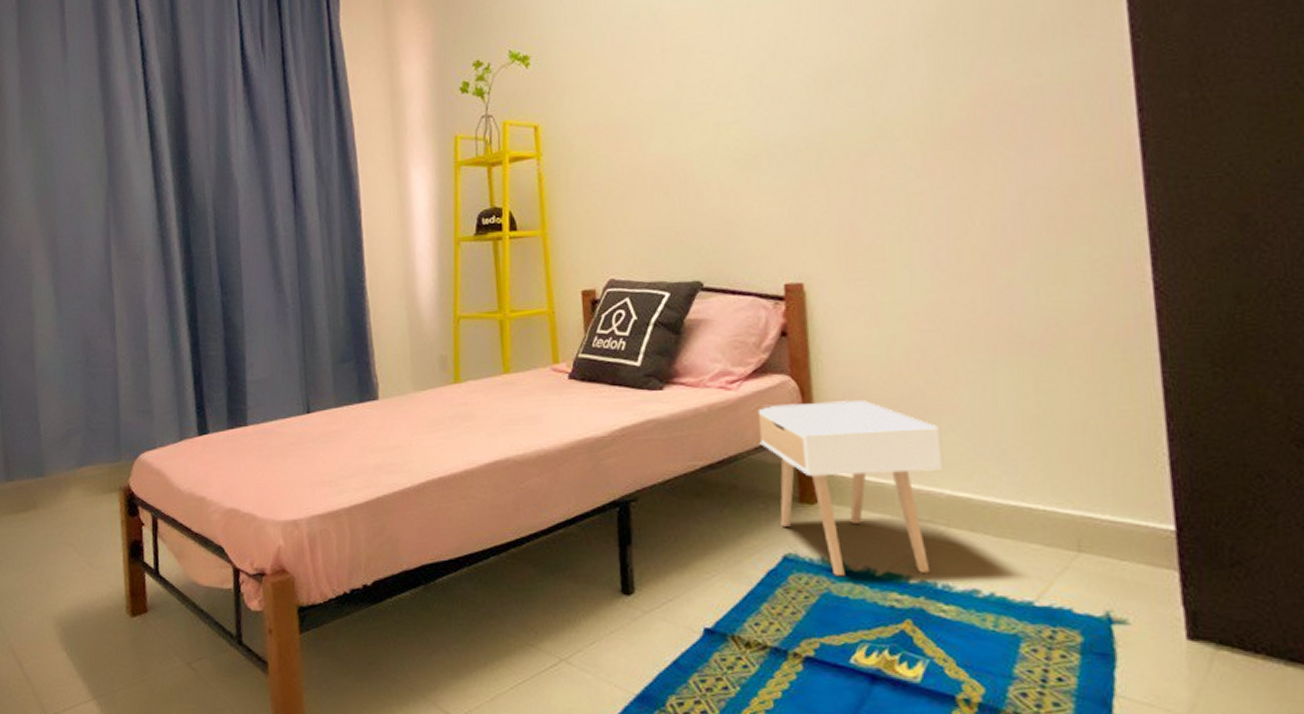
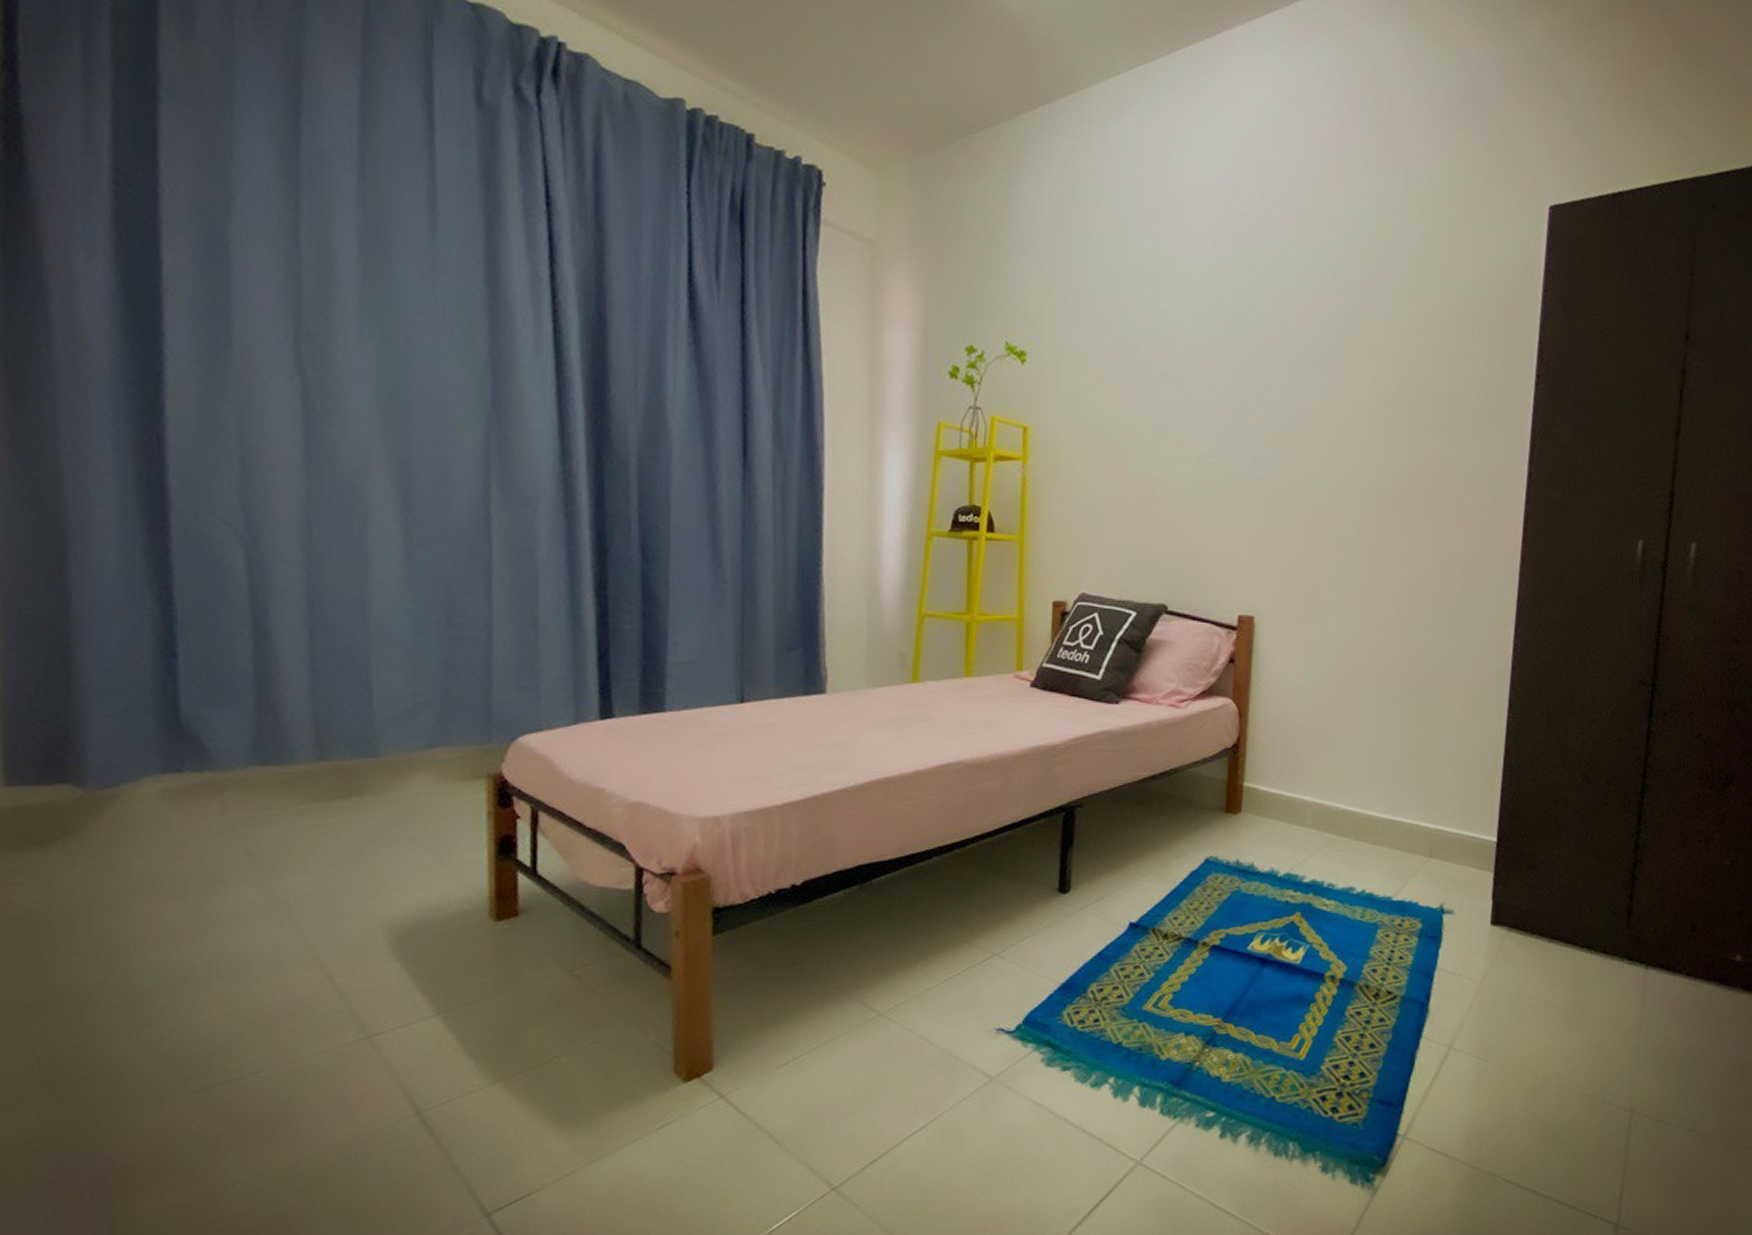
nightstand: present [757,400,944,577] -> none [1198,724,1344,877]

